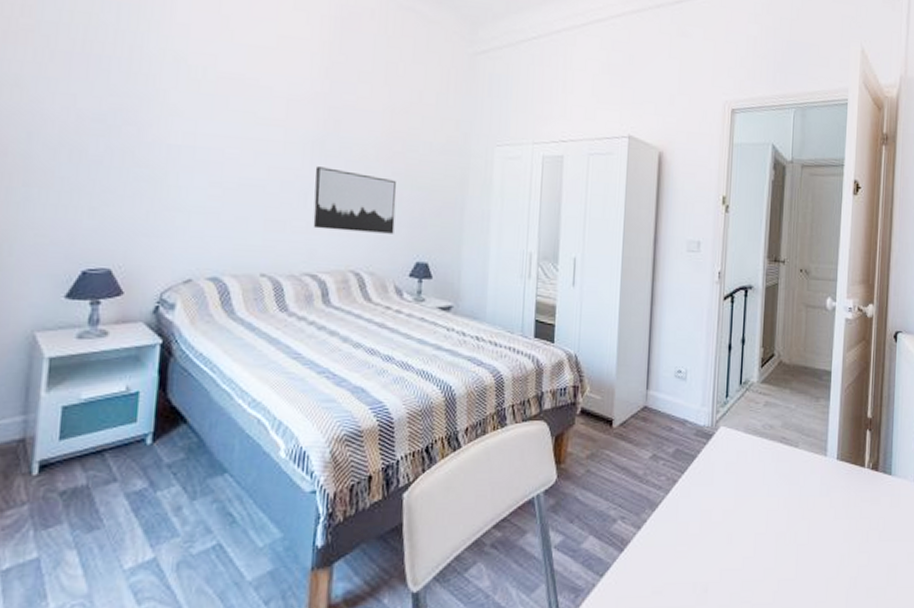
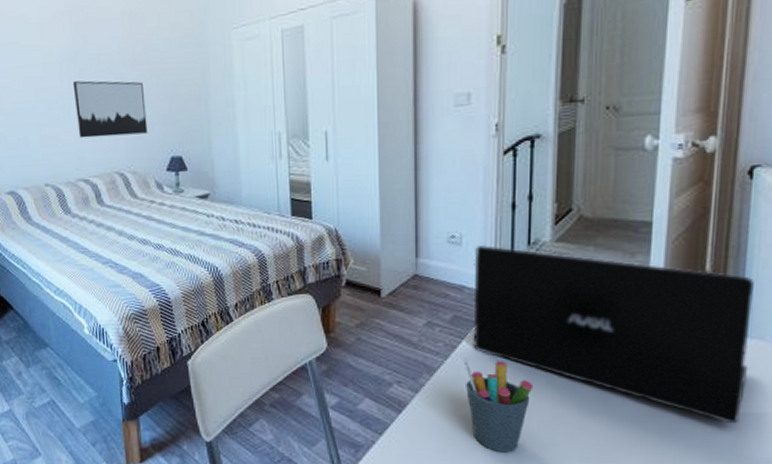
pen holder: none [682,492,740,590] -> present [463,357,534,451]
laptop: none [691,382,899,556] -> present [473,245,754,424]

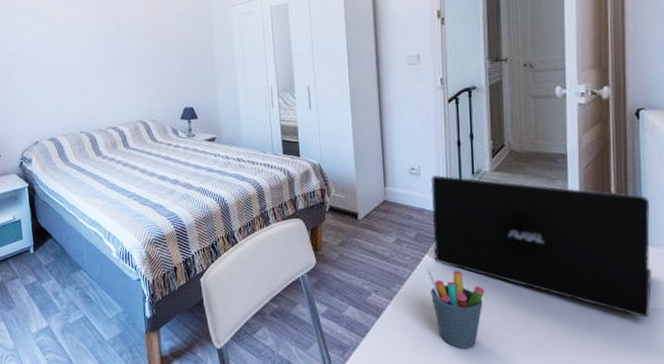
wall art: present [72,80,148,139] -> none [103,47,165,94]

